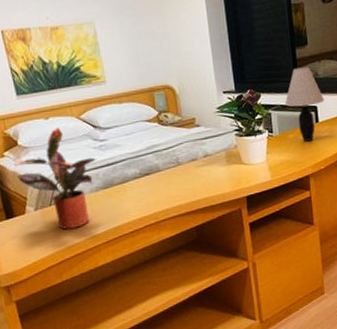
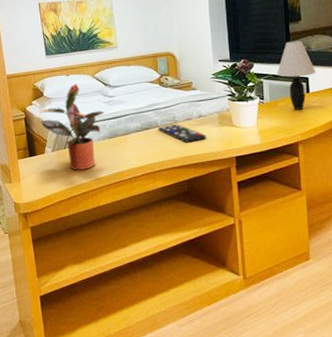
remote control: none [160,165,214,187] -> present [158,123,206,143]

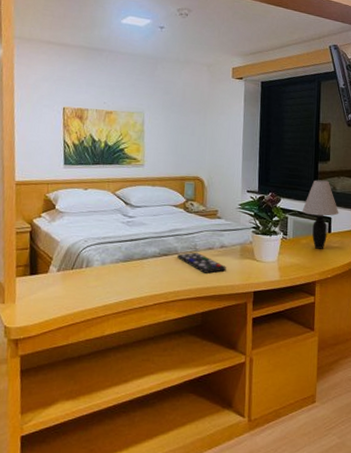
potted plant: present [40,83,105,170] -> none [47,199,122,295]

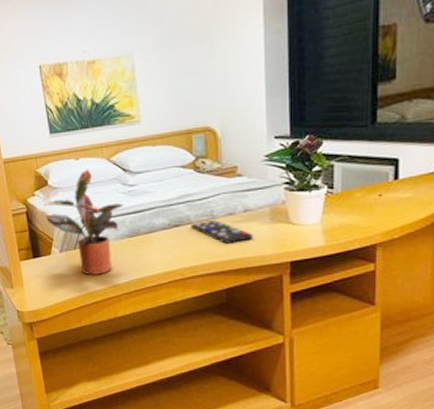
potted plant: none [47,199,122,295] -> present [44,169,124,275]
table lamp: present [302,180,339,249] -> none [354,108,411,203]

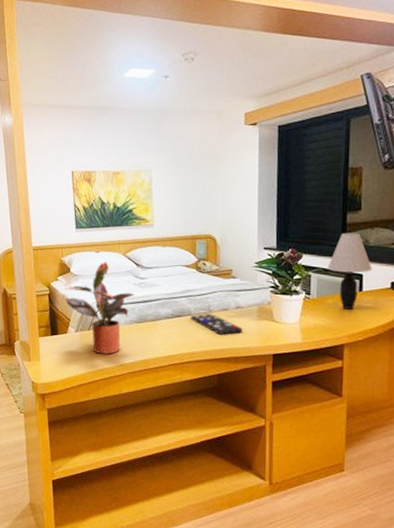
table lamp: none [354,108,411,203] -> present [327,232,373,310]

